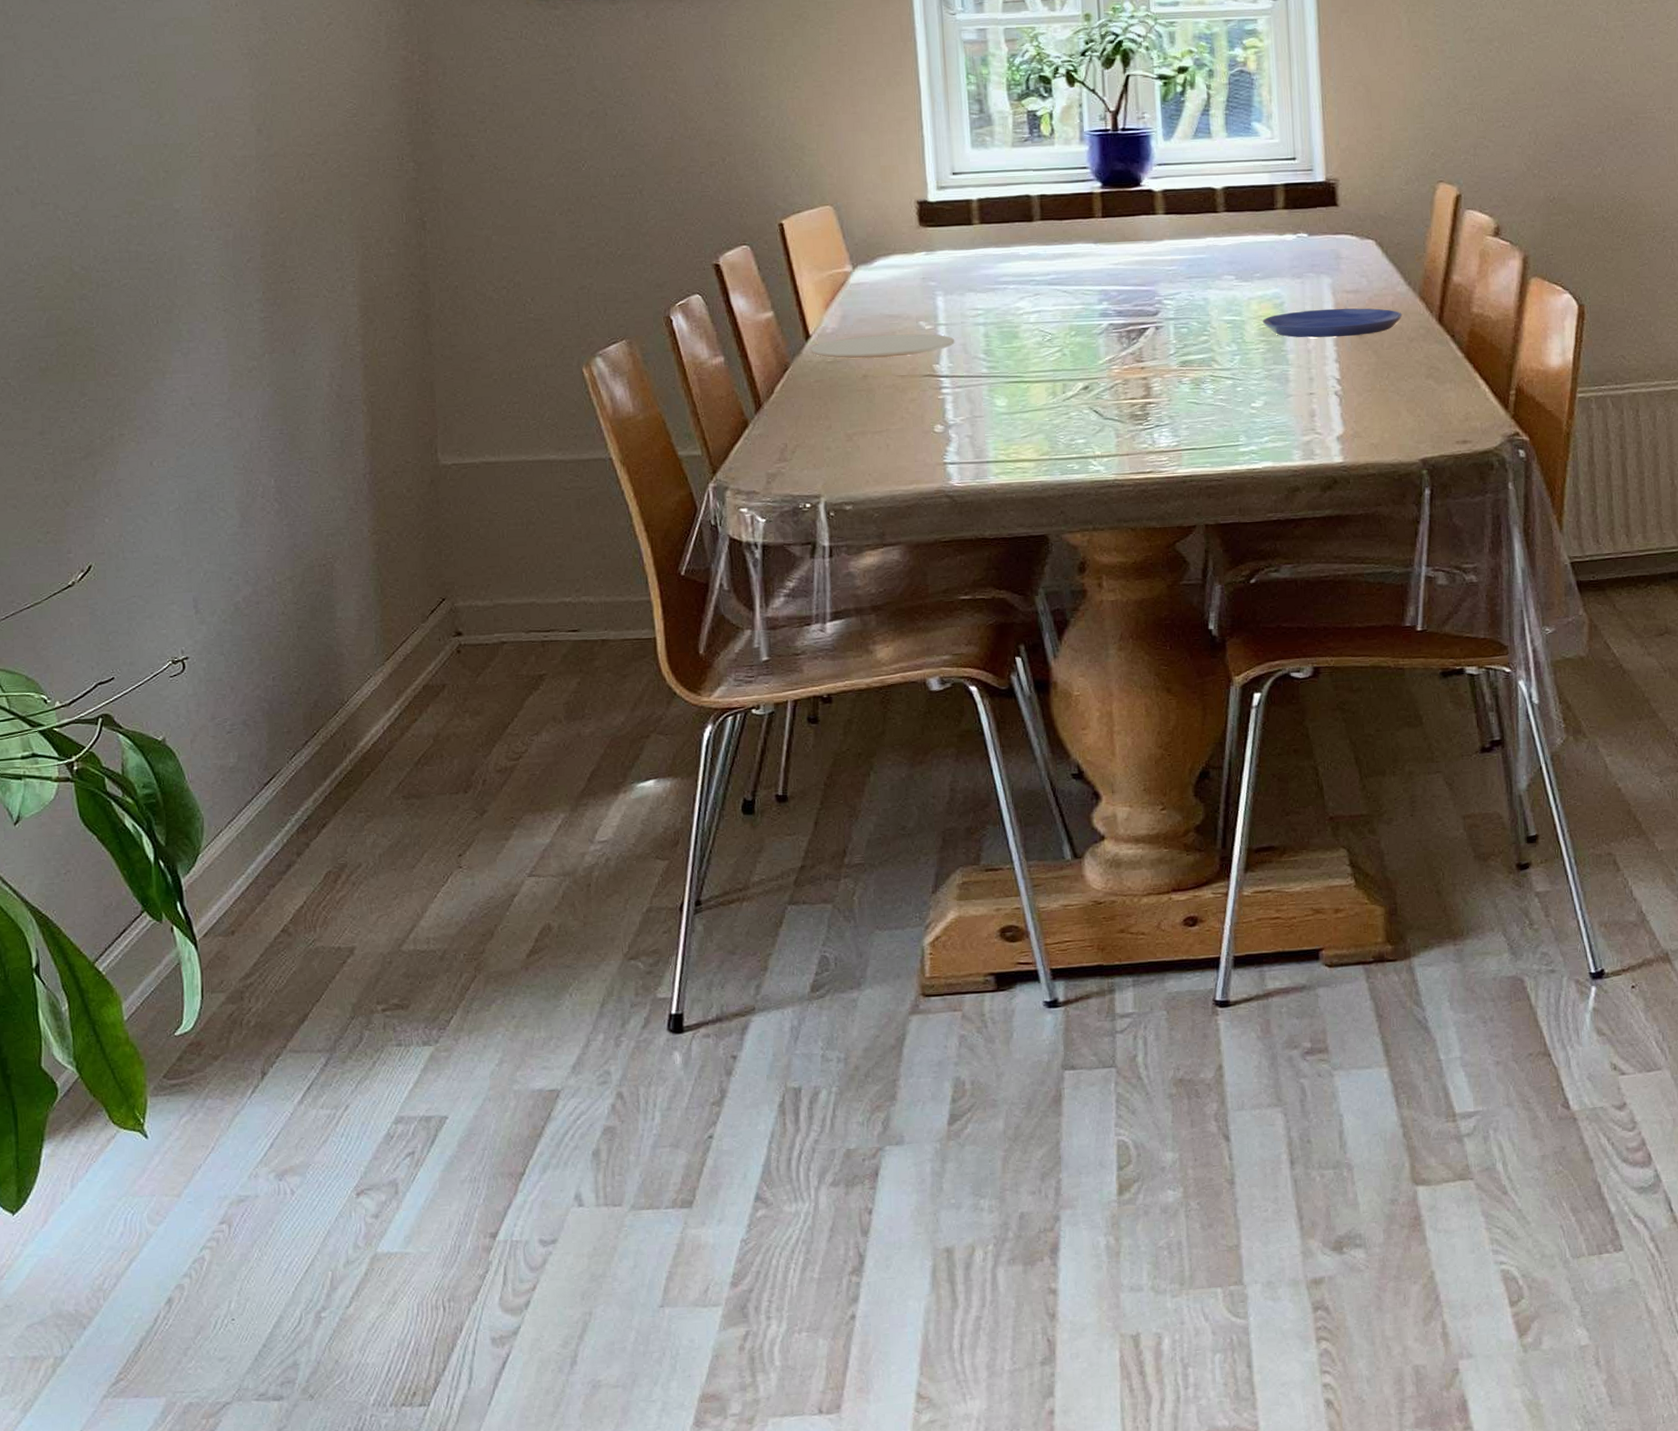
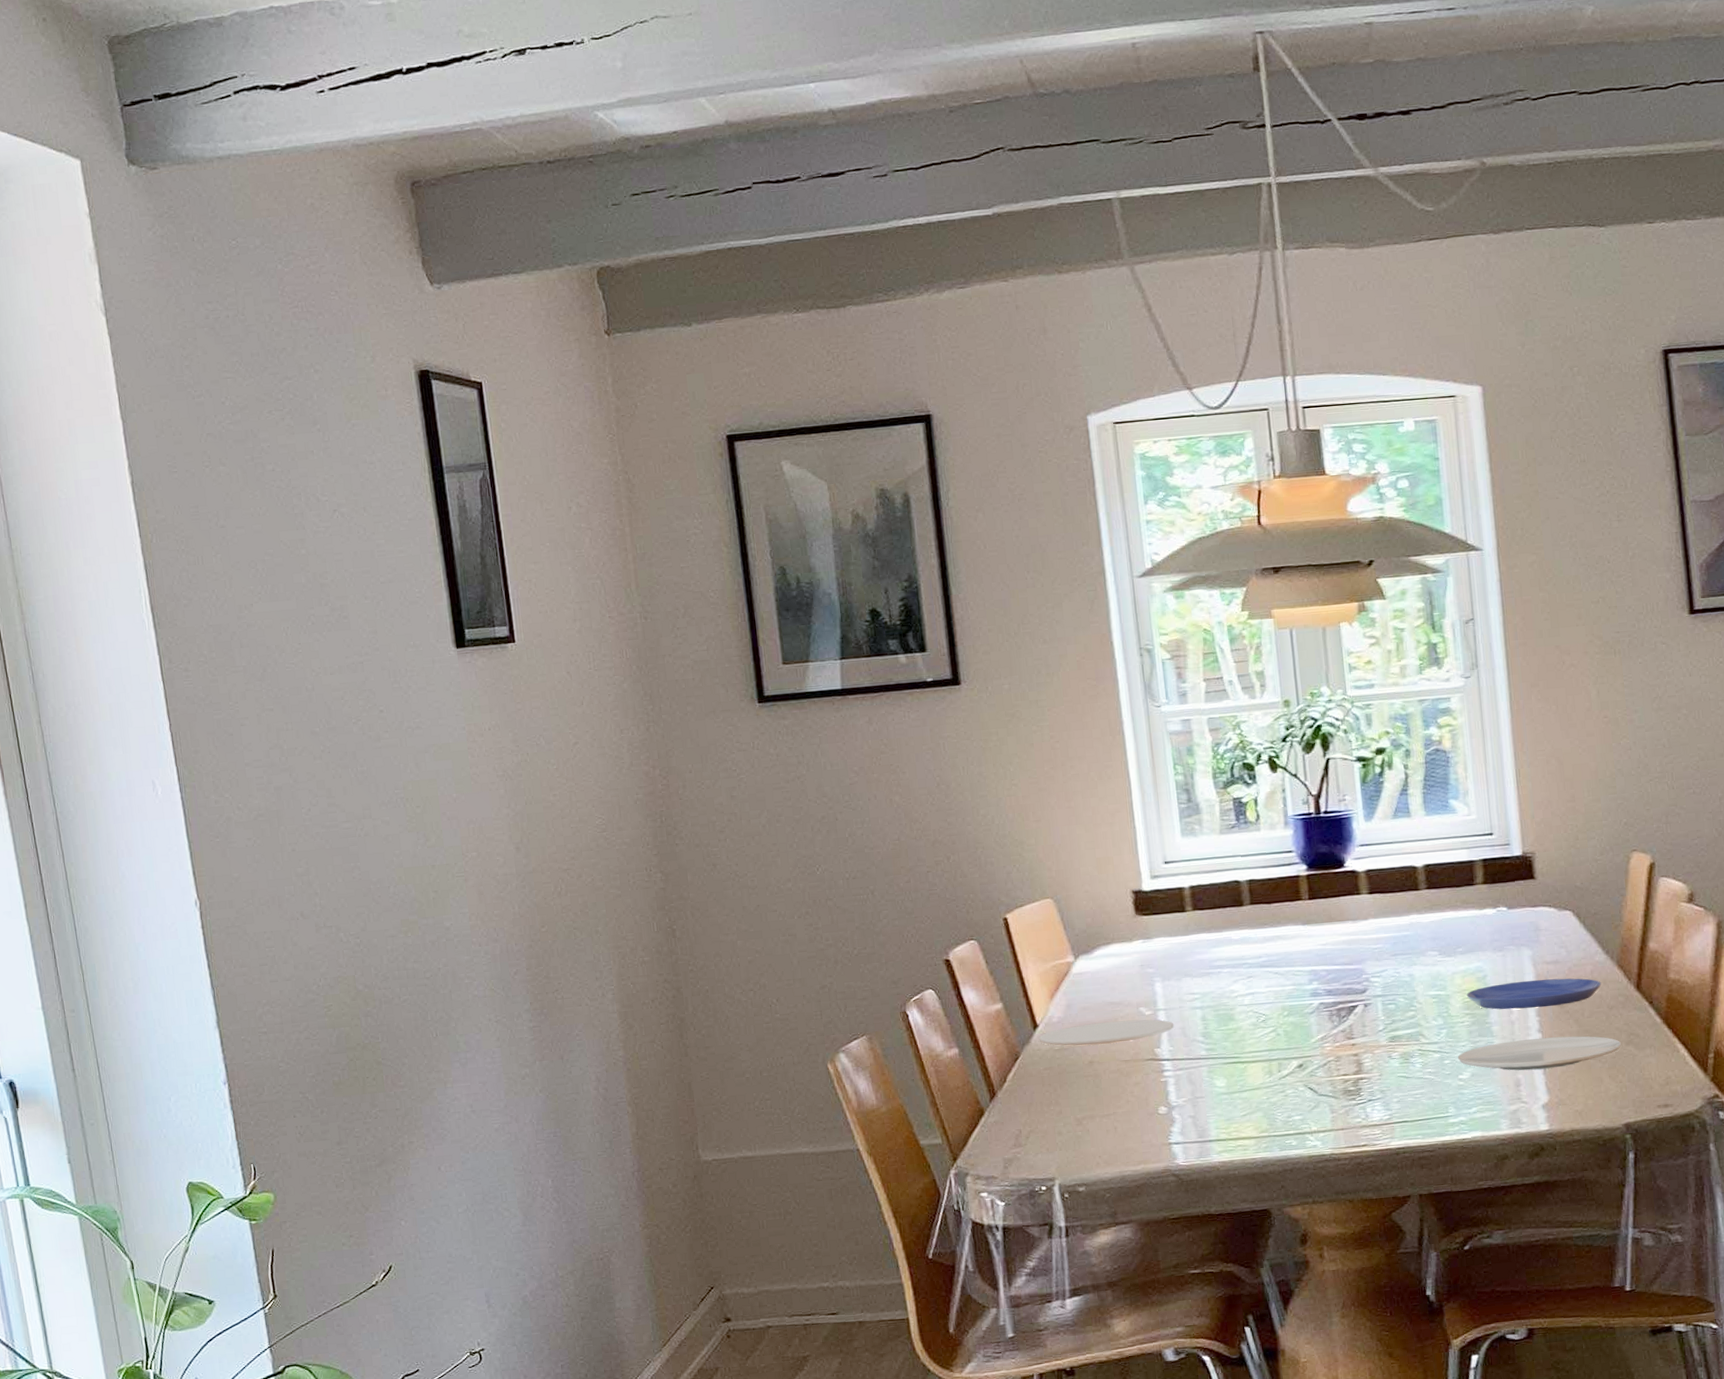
plate: none [1250,367,1421,401] -> present [1457,1036,1622,1071]

